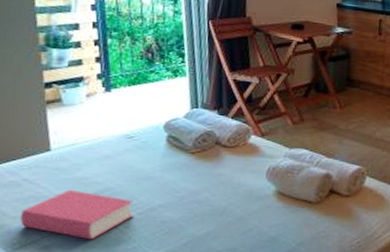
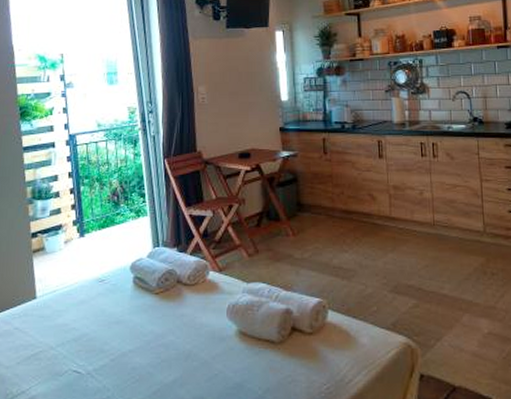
book: present [20,189,135,240] -> none [12,336,108,390]

